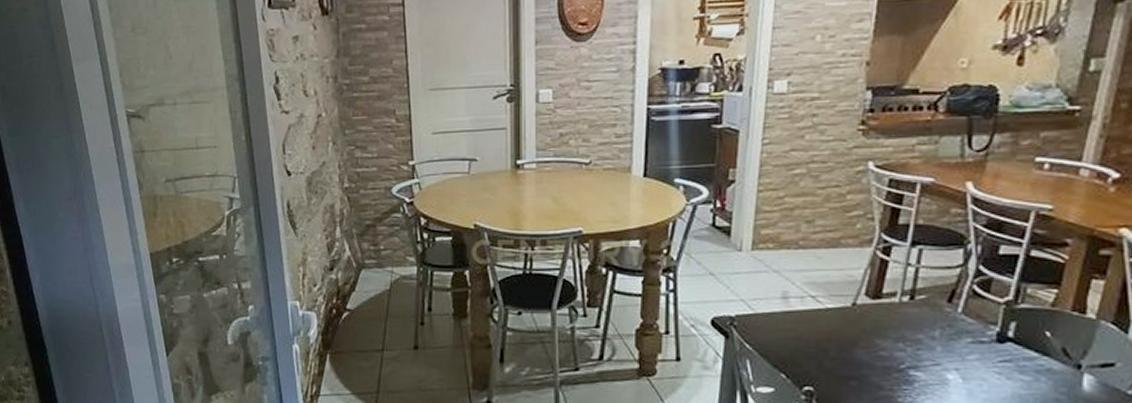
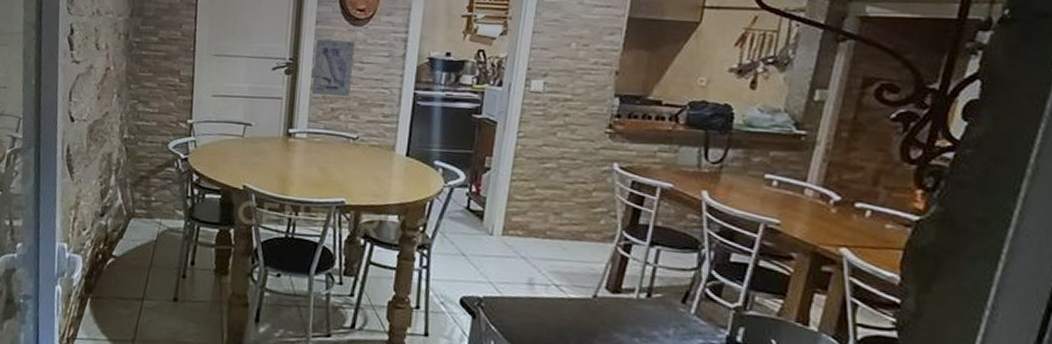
wall art: none [537,59,580,121] -> present [311,38,355,97]

